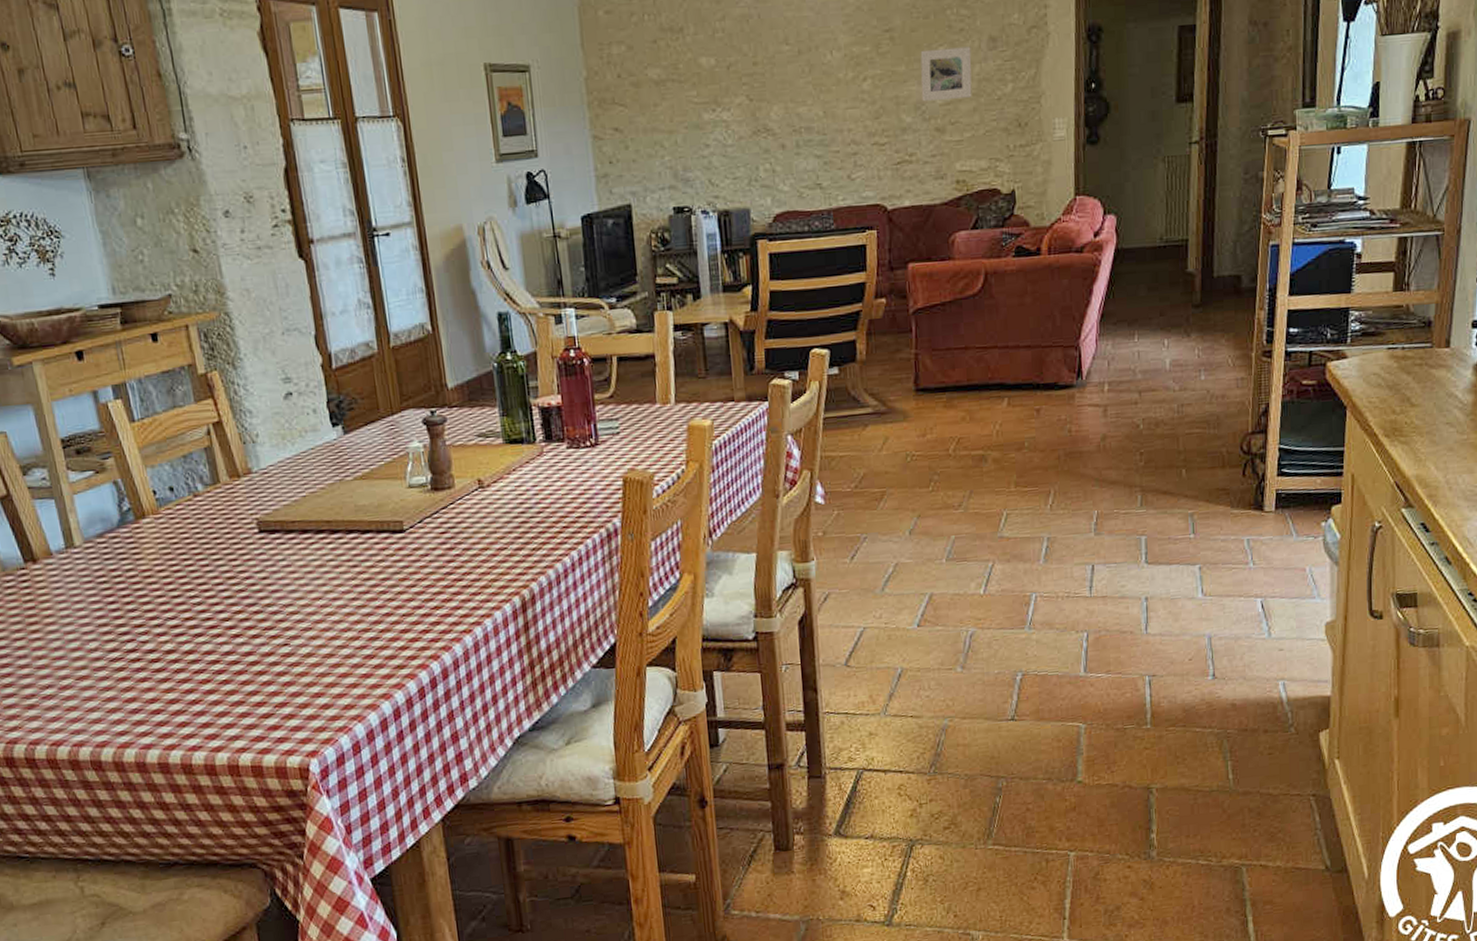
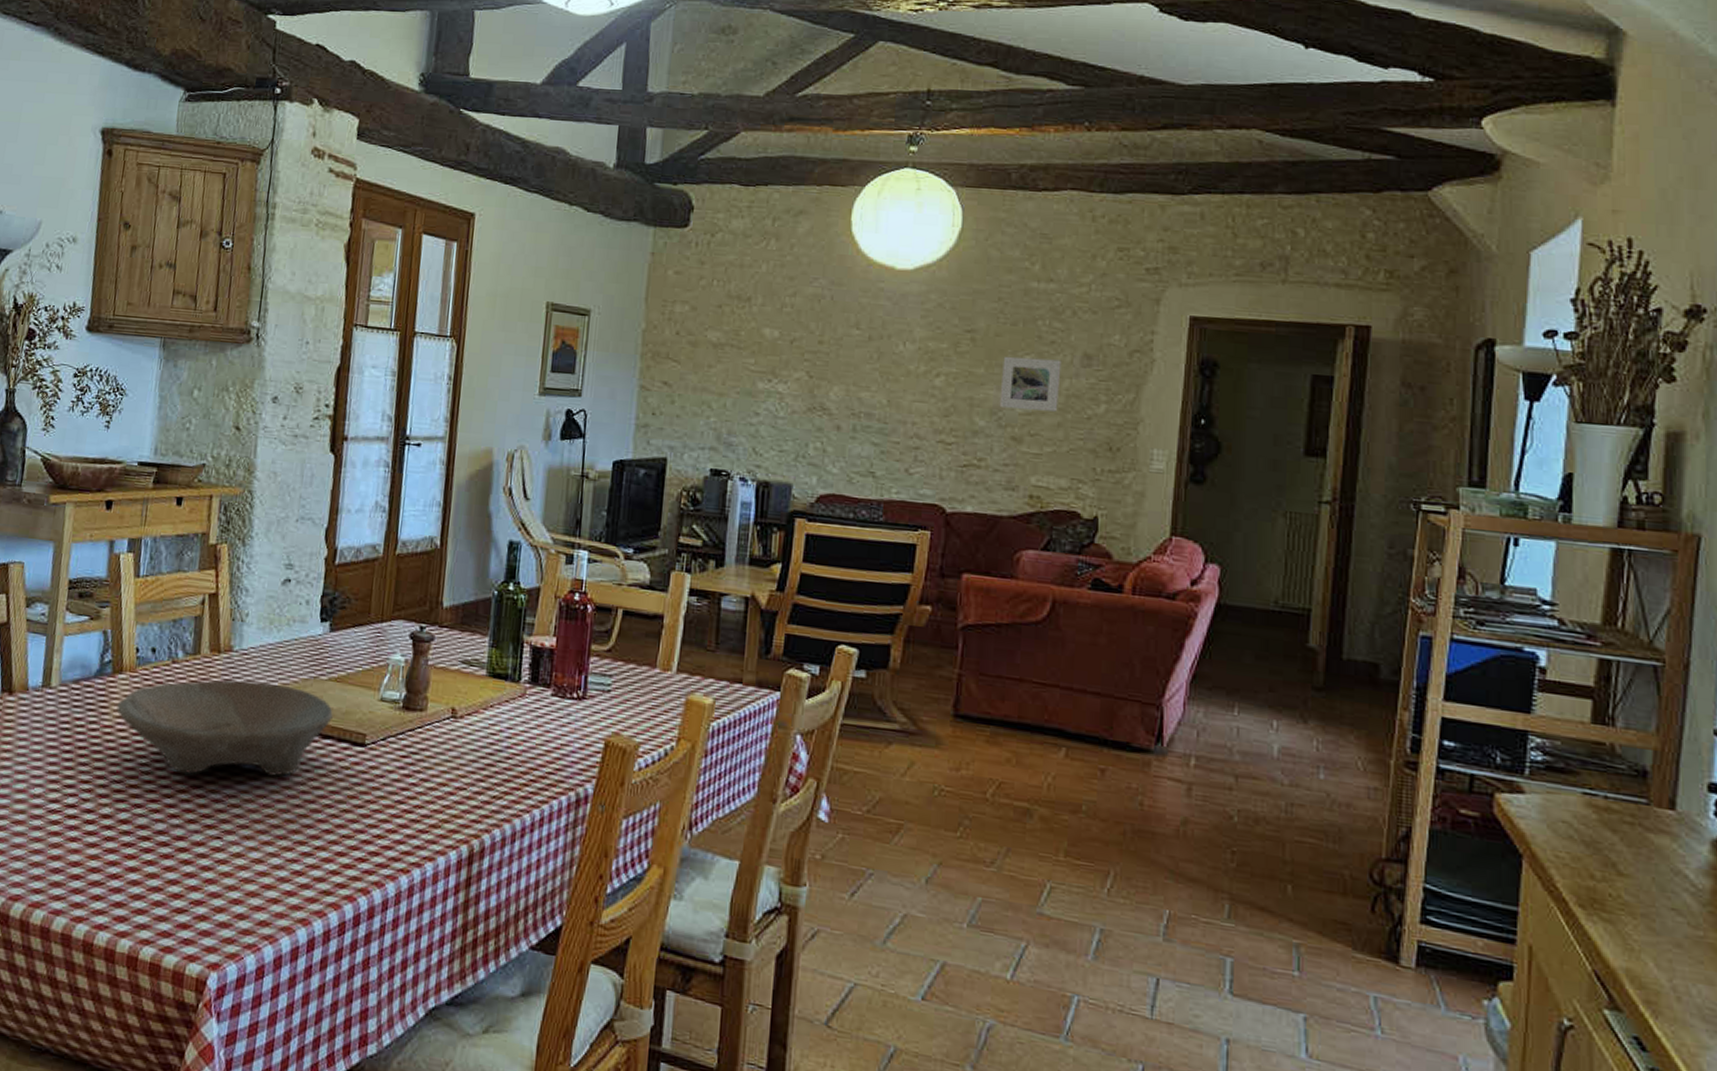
bowl: none [149,493,367,596] -> present [116,680,333,776]

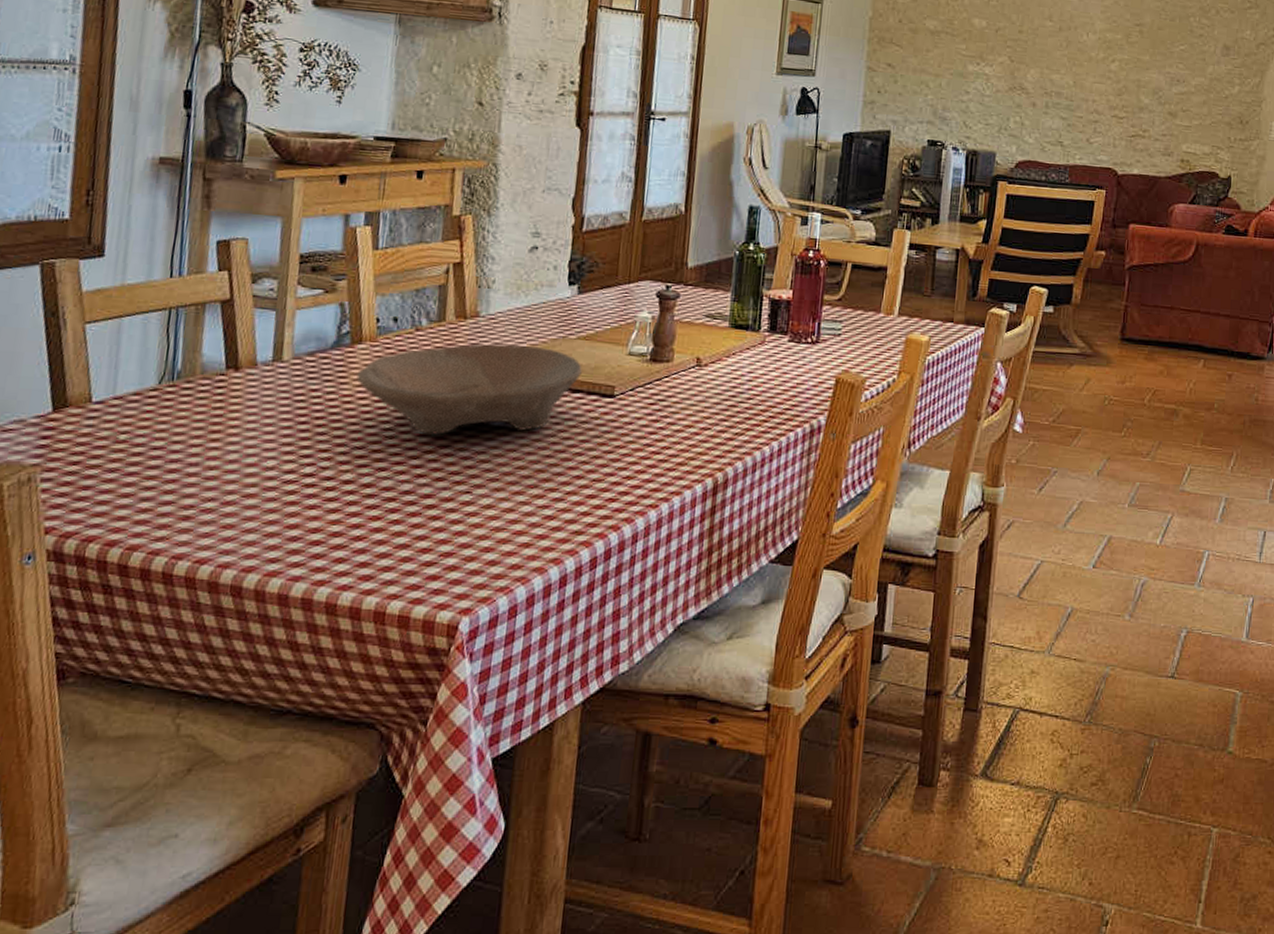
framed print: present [999,356,1062,412] -> none [1160,46,1207,92]

